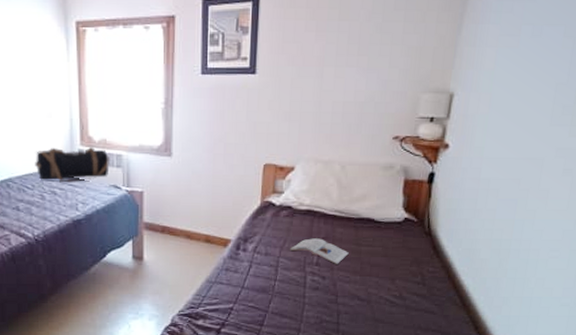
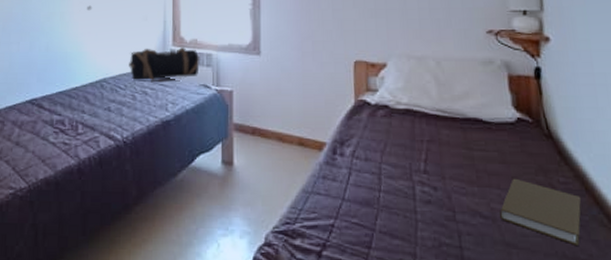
magazine: present [290,238,349,264] -> none [392,141,460,172]
book: none [374,268,444,321] -> present [500,178,582,247]

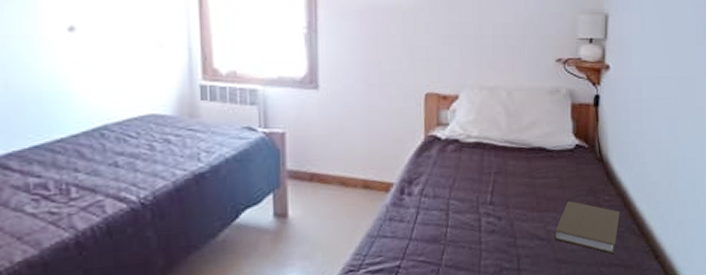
duffel bag: present [129,47,201,81] -> none [140,82,243,126]

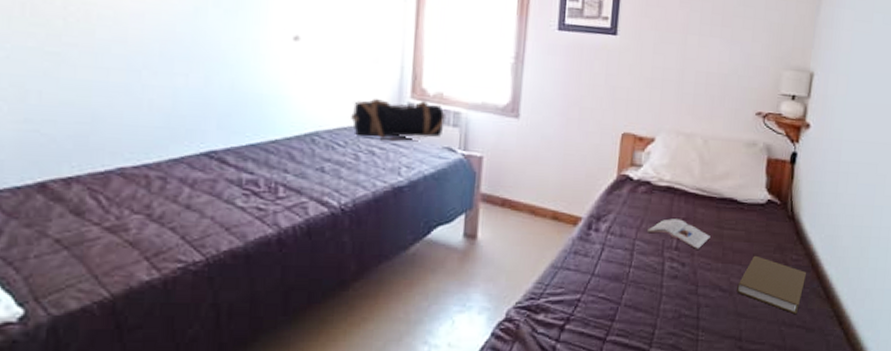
duffel bag: none [140,82,243,126] -> present [351,99,447,141]
magazine: none [461,173,523,202] -> present [647,218,711,249]

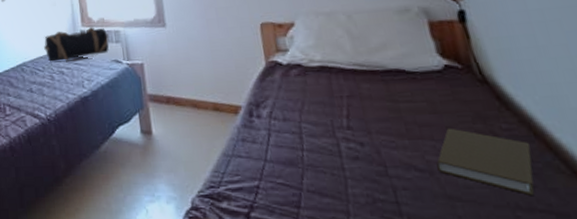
magazine: present [647,218,711,249] -> none [311,97,385,127]

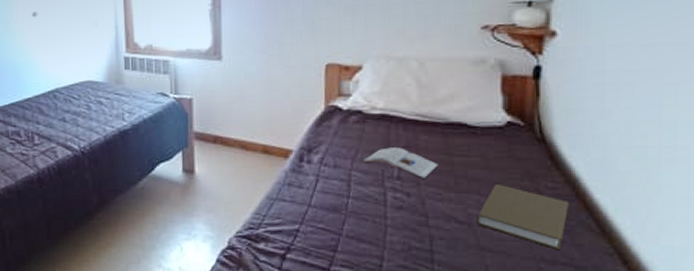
duffel bag: present [43,27,110,62] -> none [80,54,157,91]
magazine: none [311,97,385,127] -> present [364,147,438,178]

